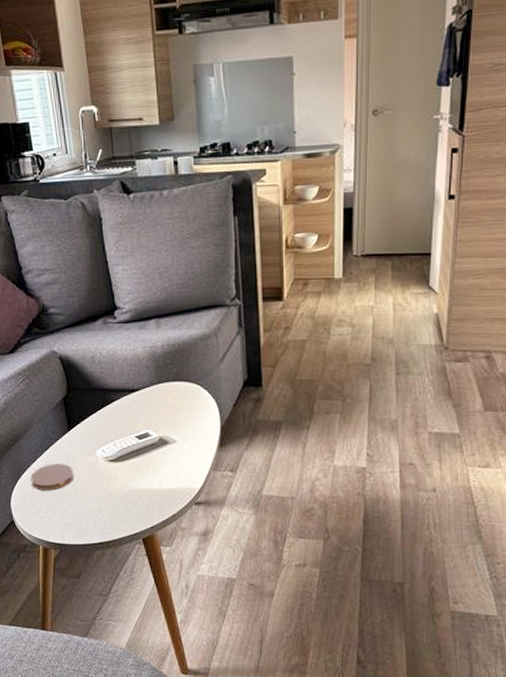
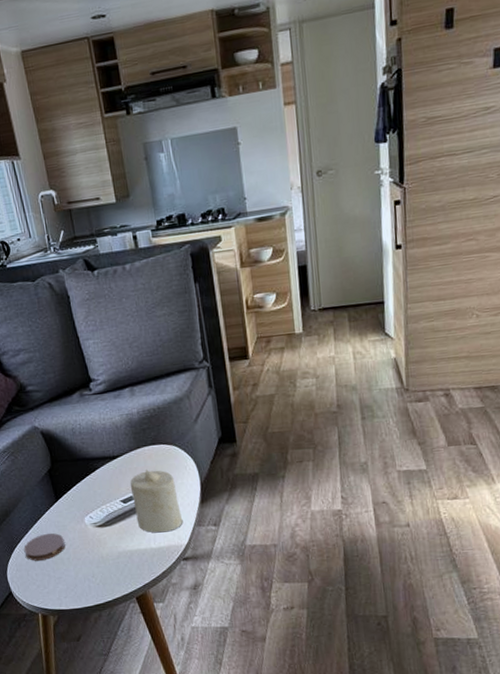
candle: none [147,407,199,474] -> present [129,470,183,533]

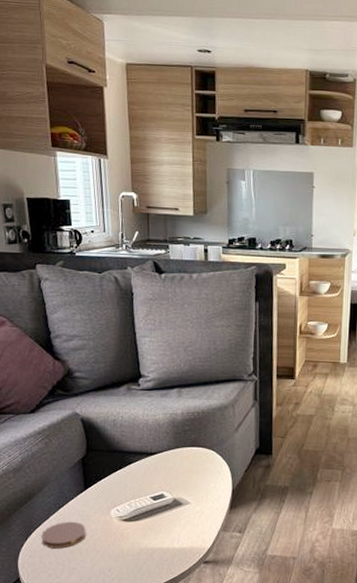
candle: present [129,470,183,533] -> none [162,470,210,534]

